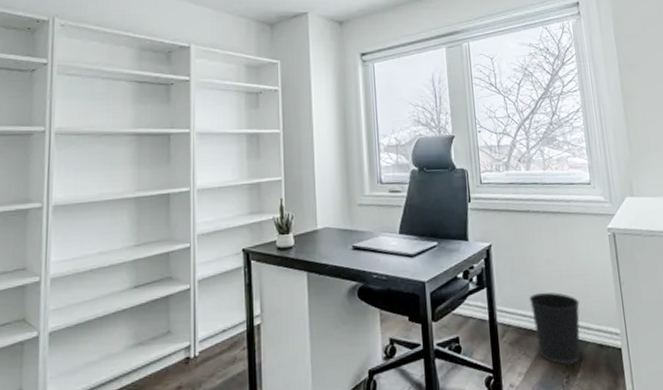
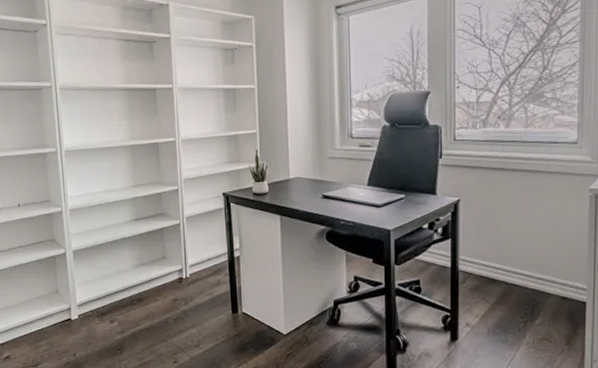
wastebasket: present [529,292,581,365] -> none [494,246,547,311]

